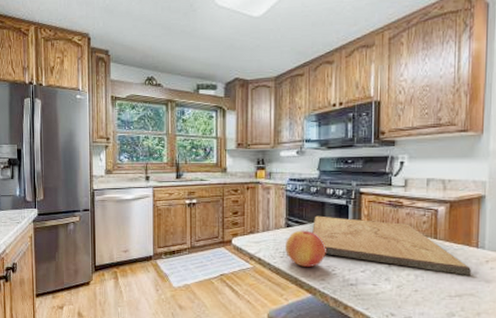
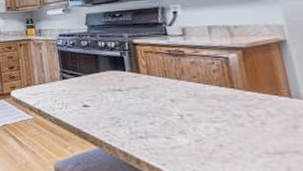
apple: present [286,230,326,267] -> none [63,82,107,118]
cutting board: present [312,215,471,277] -> none [88,67,290,131]

